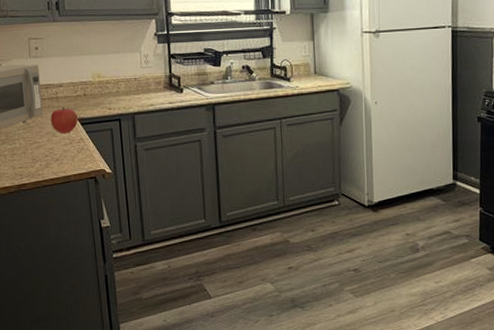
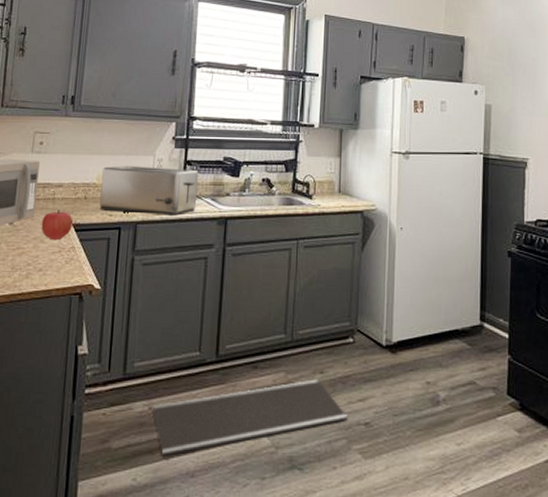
toaster: none [96,62,185,107] -> present [99,165,199,217]
door mat: none [171,236,338,303] -> present [153,379,348,457]

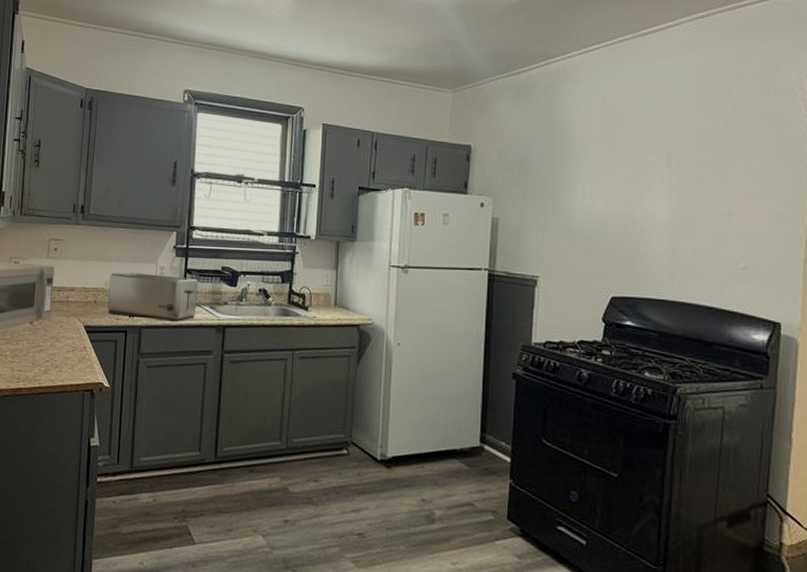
fruit: present [41,210,73,241] -> none [56,312,84,341]
door mat: present [153,379,348,457] -> none [157,487,341,546]

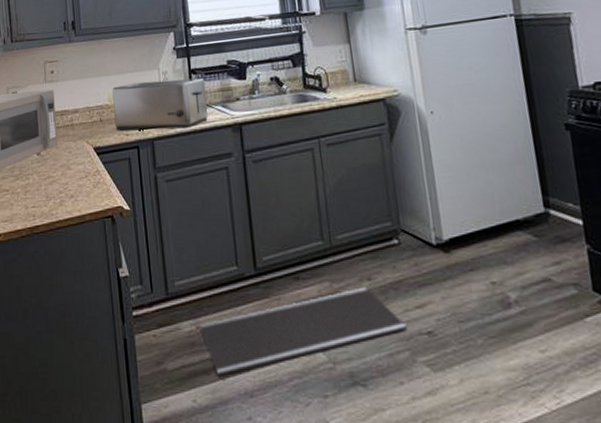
door mat: none [157,487,341,546] -> present [200,287,407,377]

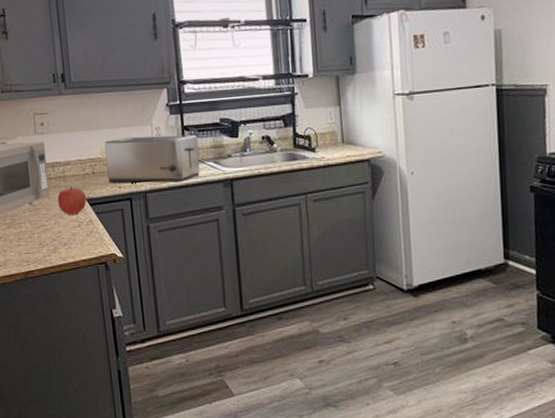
fruit: none [65,135,94,167] -> present [57,186,87,216]
door mat: present [200,287,407,377] -> none [190,325,376,401]

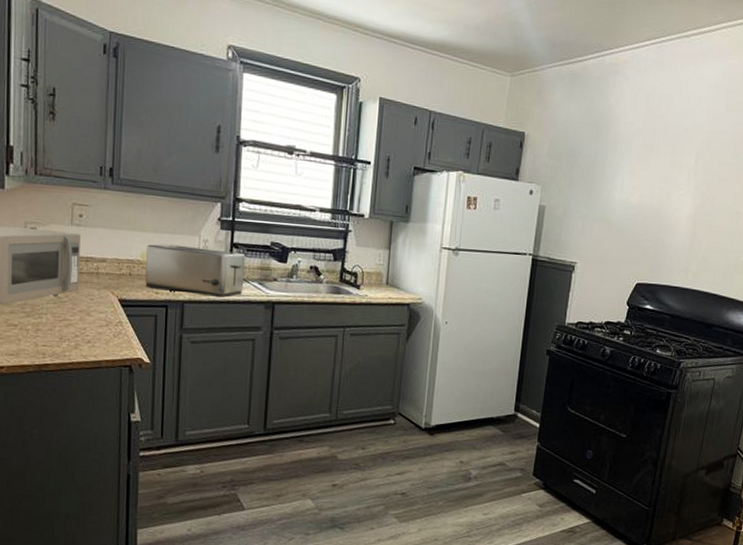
fruit: present [57,186,87,216] -> none [86,284,119,315]

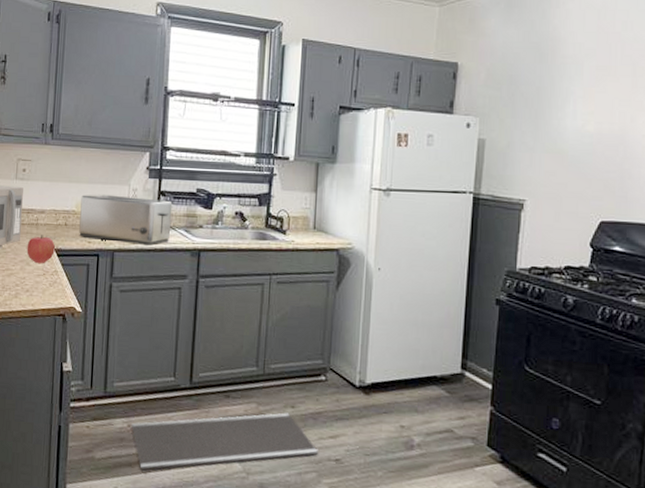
fruit: none [86,284,119,315] -> present [26,235,55,264]
door mat: none [205,454,386,513] -> present [131,413,318,471]

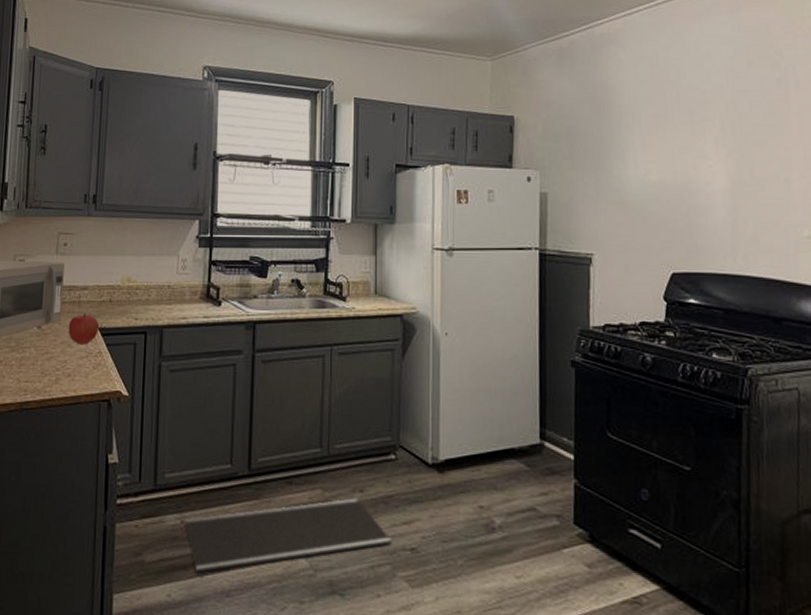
toaster: present [79,194,173,247] -> none [125,267,225,321]

